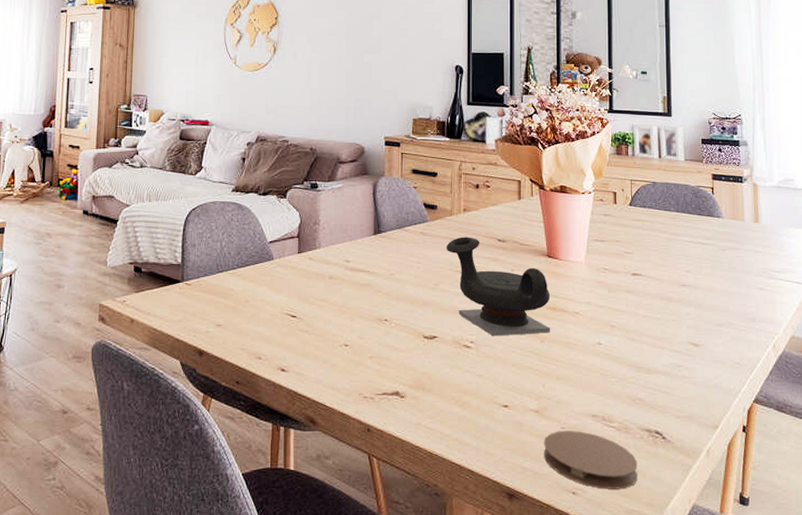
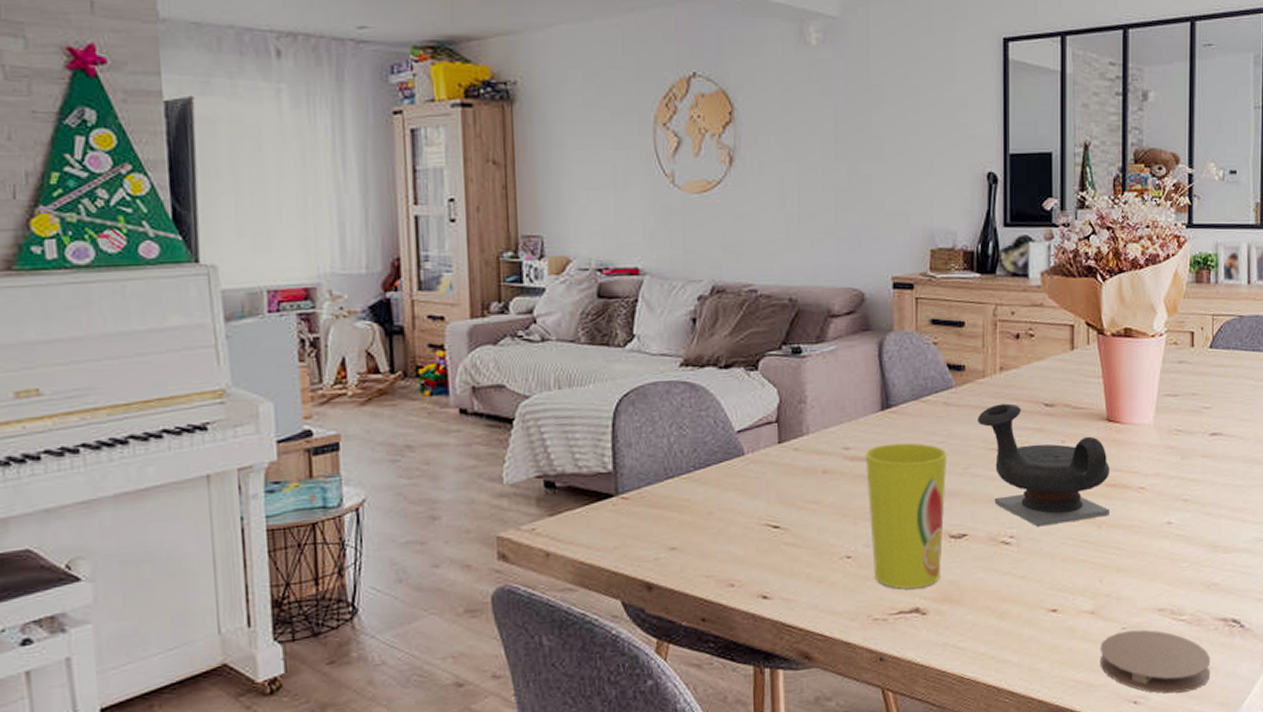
cup: none [360,260,423,376] -> present [864,442,948,590]

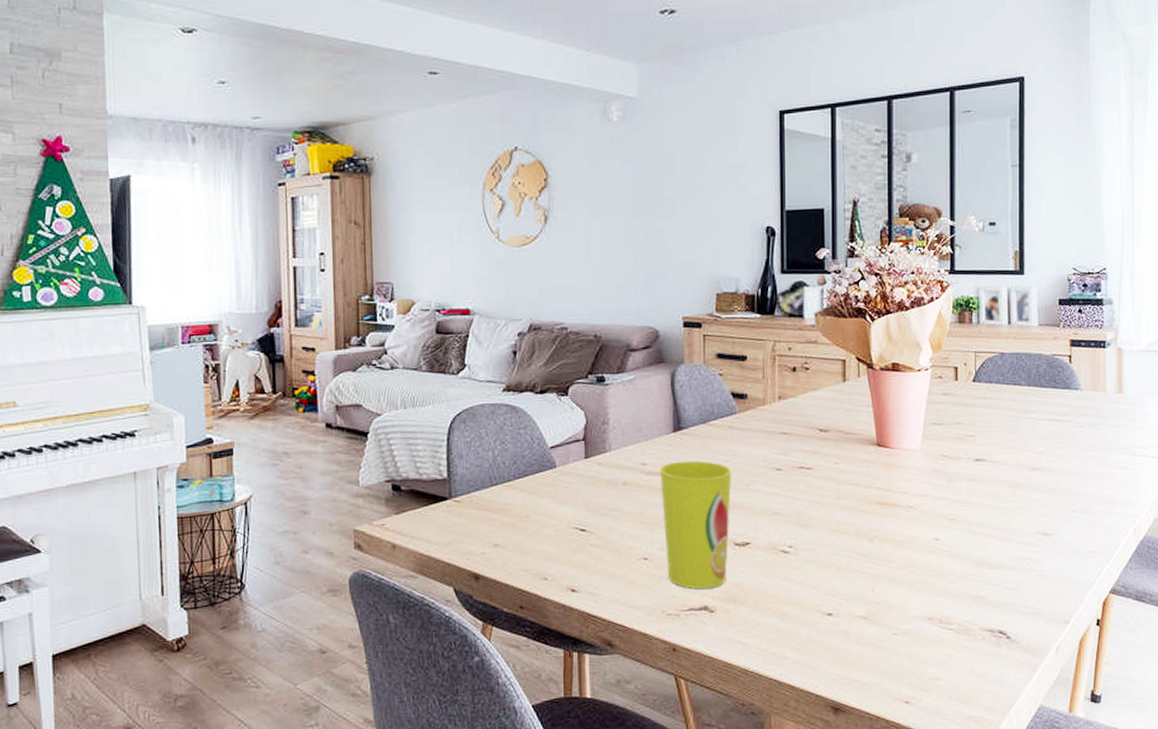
teapot: present [978,403,1110,527] -> none [759,428,880,539]
coaster: present [1099,629,1211,694] -> none [872,636,979,696]

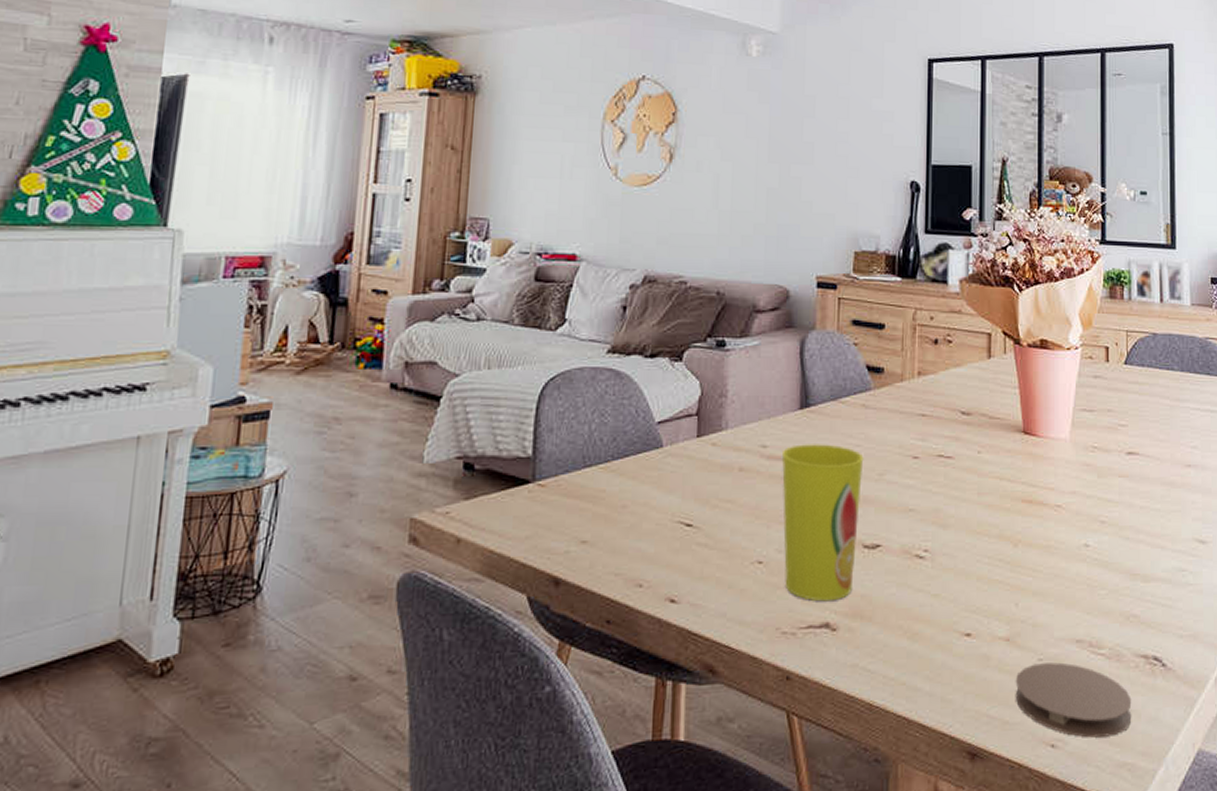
coaster: none [872,636,979,696] -> present [1015,662,1132,738]

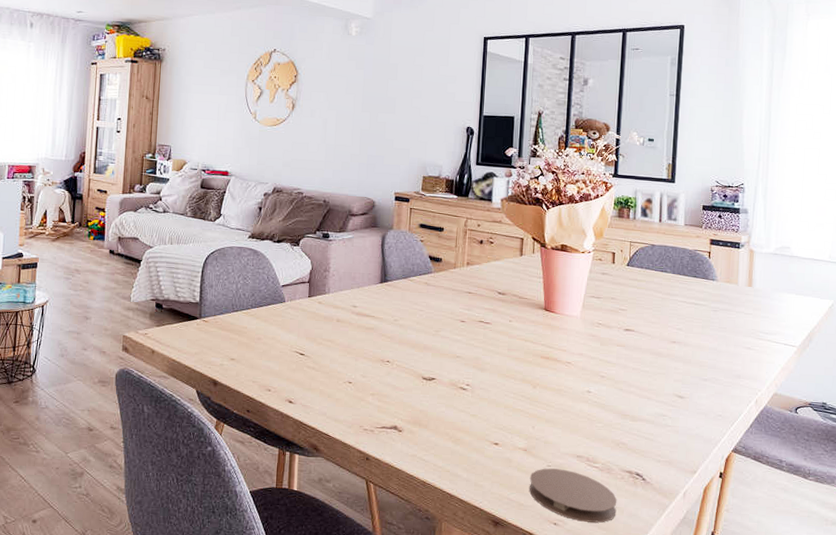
cup: present [781,444,864,602] -> none [366,307,425,412]

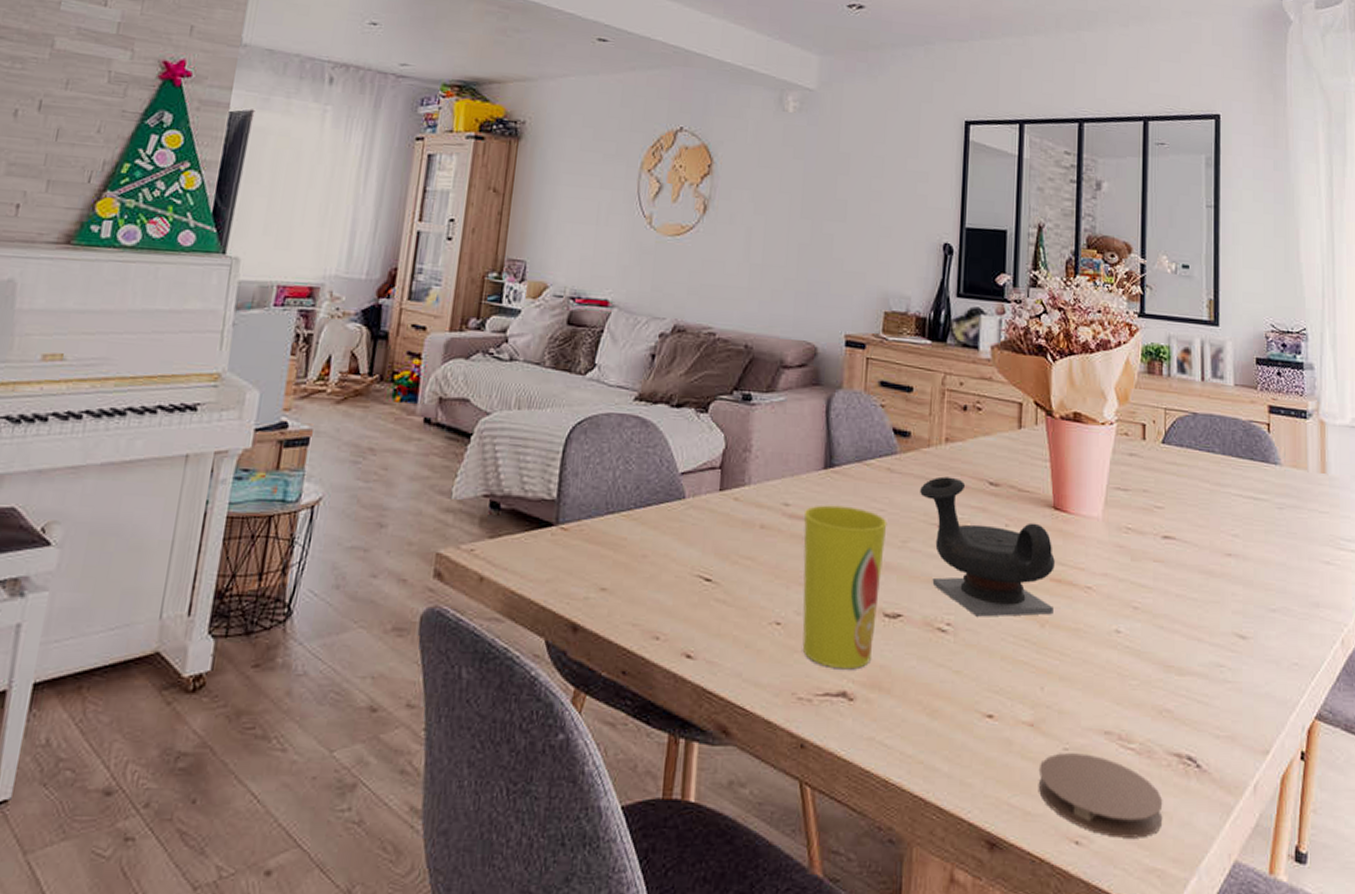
cup: none [366,307,425,412] -> present [802,505,887,670]
teapot: none [448,288,545,381] -> present [920,476,1055,617]

